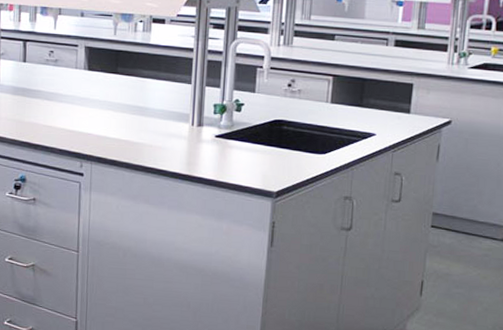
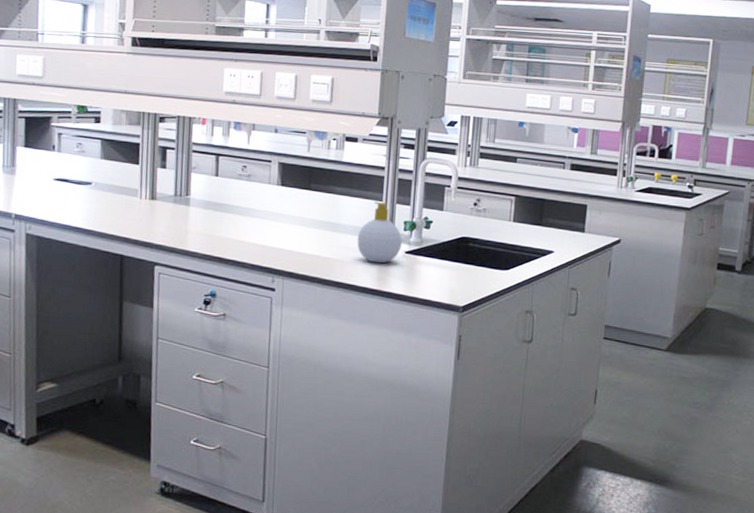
soap bottle: none [165,84,212,148] -> present [357,201,402,264]

